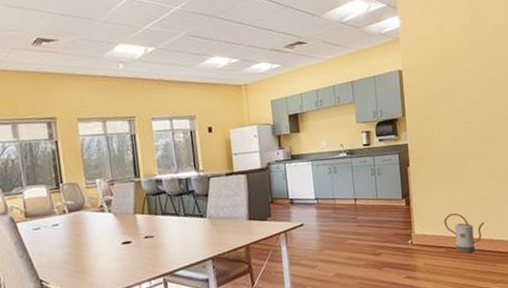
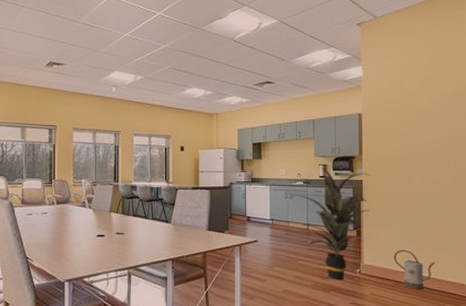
indoor plant: none [335,134,417,256] -> present [291,167,372,280]

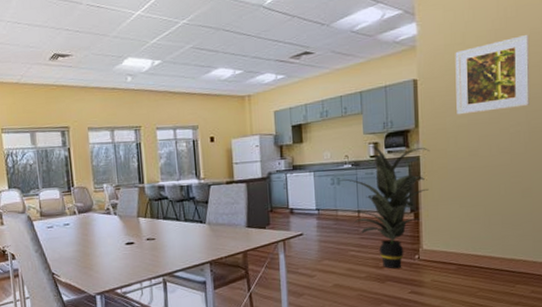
watering can: present [393,249,435,290] -> none [456,229,504,272]
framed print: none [394,86,457,148] -> present [455,35,530,115]

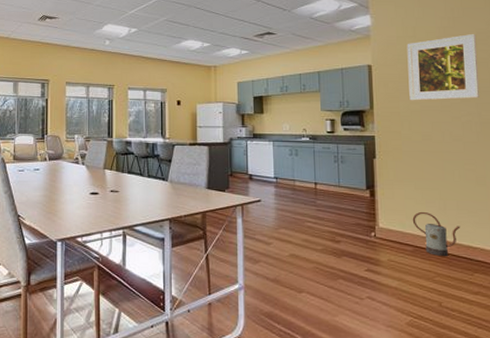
indoor plant: present [338,146,430,269] -> none [296,122,385,245]
watering can: none [456,229,504,272] -> present [412,211,461,257]

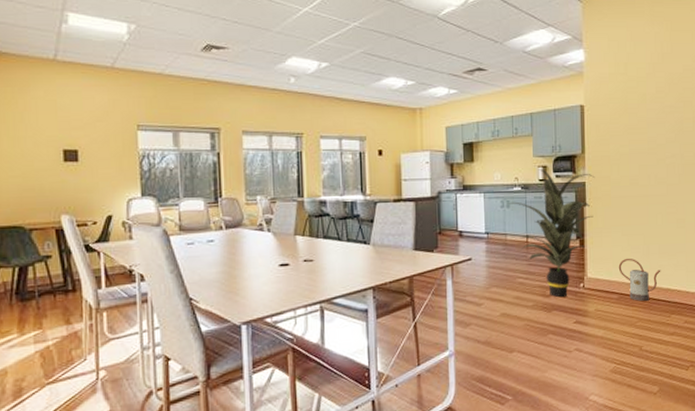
indoor plant: none [296,122,385,245] -> present [508,169,595,298]
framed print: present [407,34,479,101] -> none [618,71,683,143]

